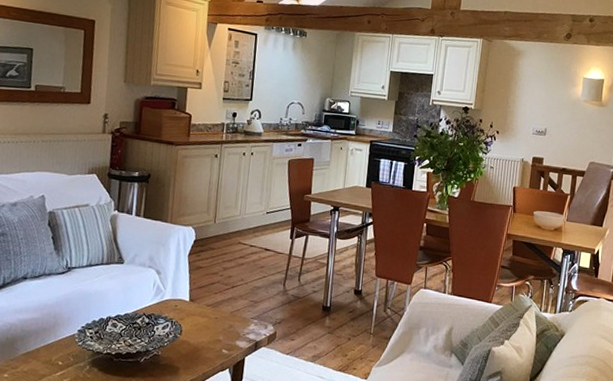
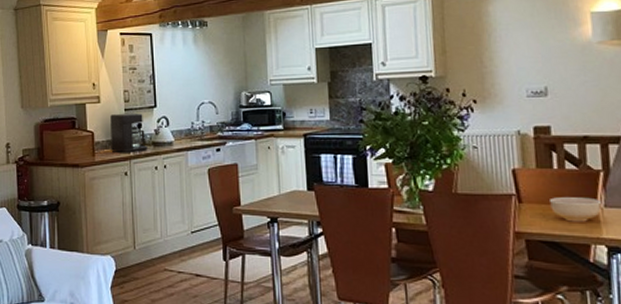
coffee maker: none [205,101,239,138] -> present [110,113,148,153]

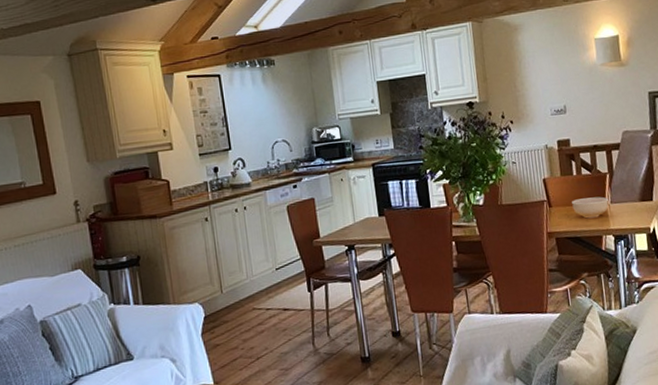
coffee maker: present [110,113,148,153] -> none [185,157,226,199]

